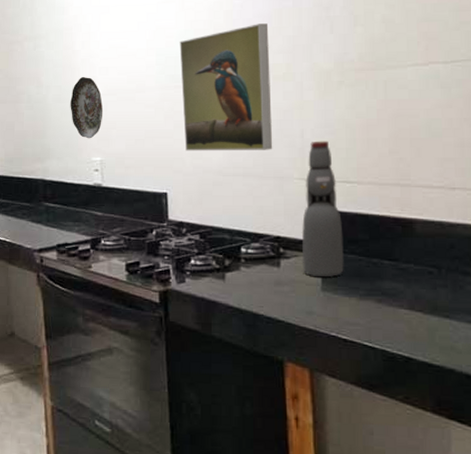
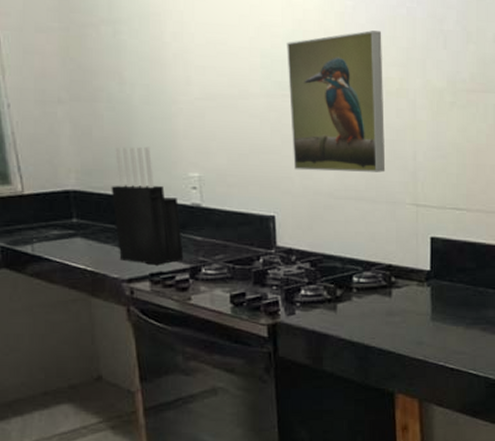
knife block: none [27,137,86,237] -> present [111,146,184,265]
decorative plate: present [70,76,104,139] -> none [161,75,201,151]
bottle: present [301,141,344,278] -> none [412,164,452,307]

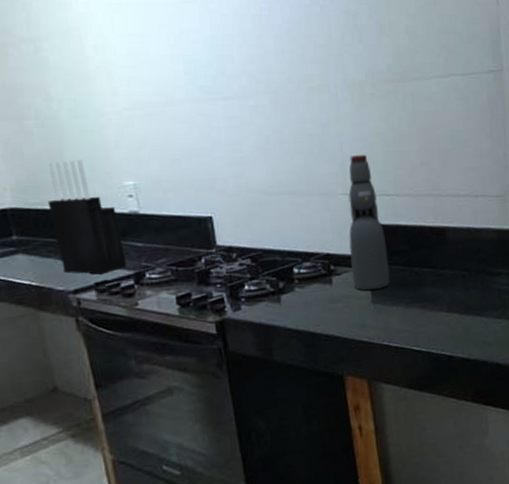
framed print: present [287,30,386,173] -> none [207,30,315,171]
bottle: none [412,164,452,307] -> present [348,154,390,291]

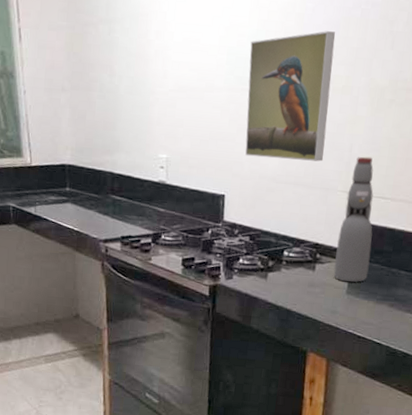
knife block: present [47,159,127,275] -> none [97,129,149,230]
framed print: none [207,30,315,171] -> present [245,31,336,162]

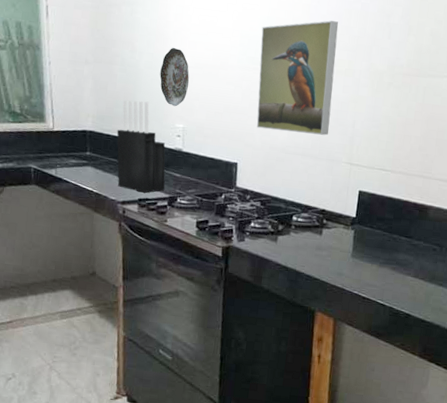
knife block: none [97,129,149,230] -> present [116,100,166,193]
decorative plate: none [141,69,173,135] -> present [160,47,190,107]
bottle: present [333,156,374,282] -> none [339,132,375,247]

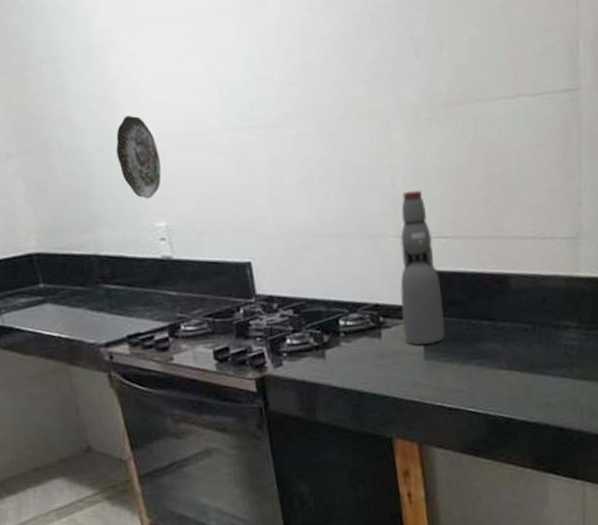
knife block: present [116,100,166,193] -> none [74,198,161,326]
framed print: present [256,20,339,136] -> none [244,44,364,210]
bottle: none [339,132,375,247] -> present [400,190,445,346]

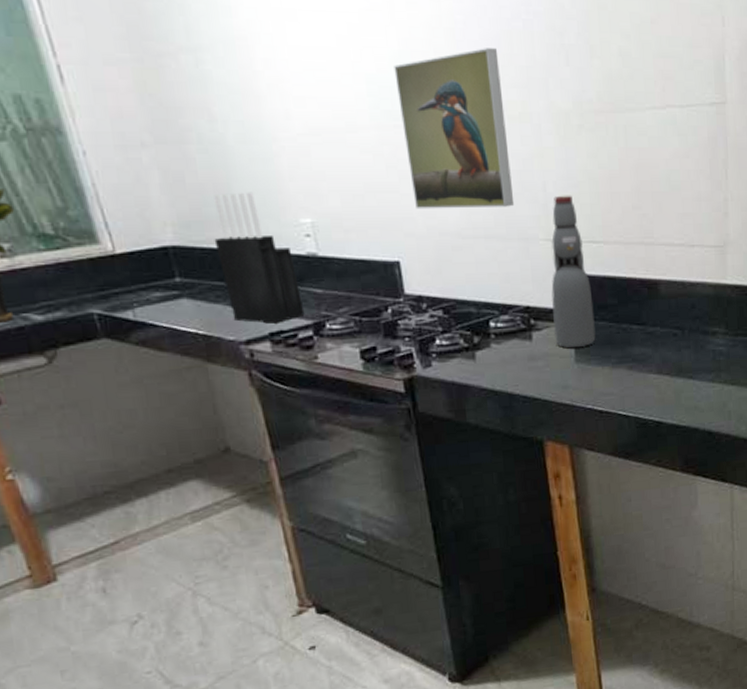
knife block: none [74,198,161,326] -> present [214,192,305,324]
decorative plate: present [116,115,162,199] -> none [259,108,307,194]
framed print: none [244,44,364,210] -> present [394,48,515,209]

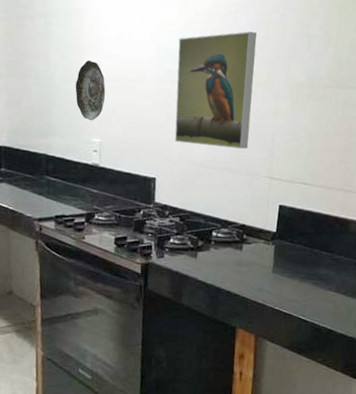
knife block: present [214,192,305,324] -> none [32,114,83,210]
decorative plate: none [259,108,307,194] -> present [75,60,106,121]
bottle: present [551,195,596,348] -> none [260,145,295,262]

